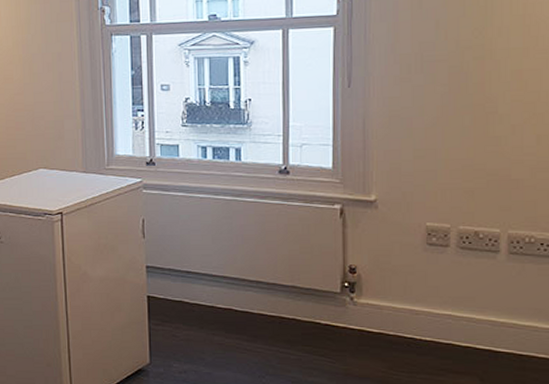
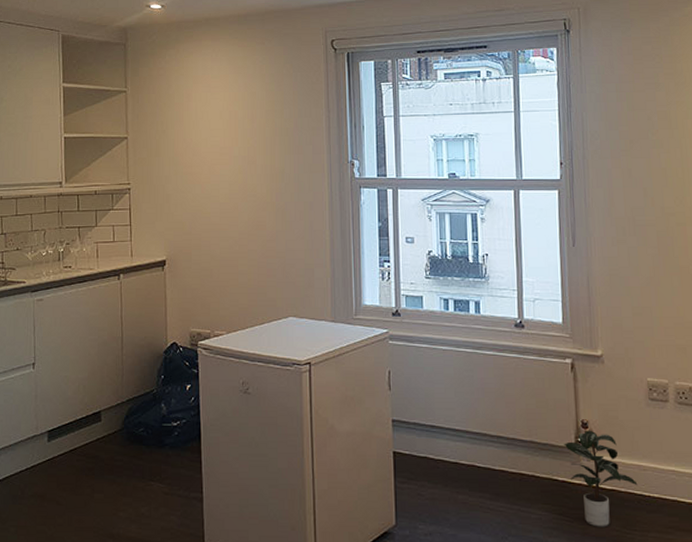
potted plant: none [328,275,408,369] -> present [564,430,638,527]

